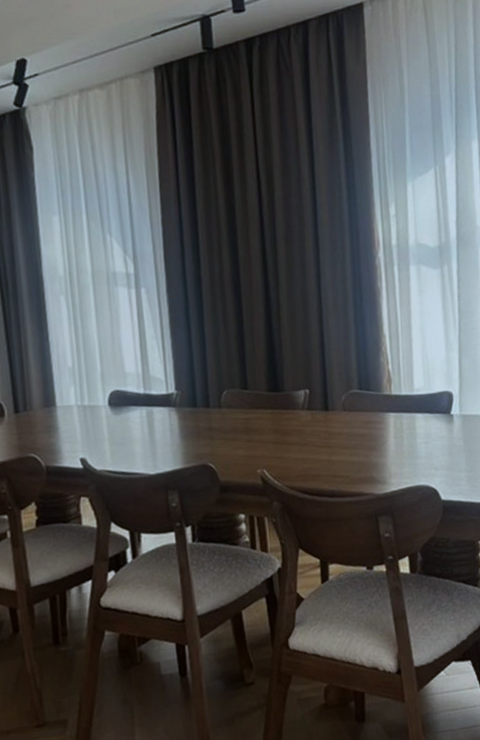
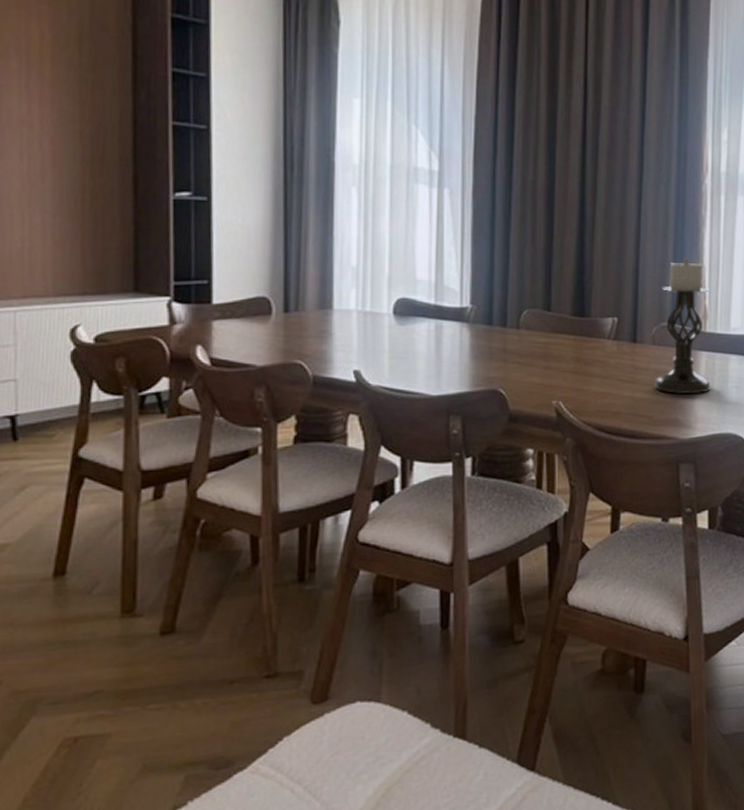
candle holder: none [347,328,401,454] -> present [655,258,711,395]

